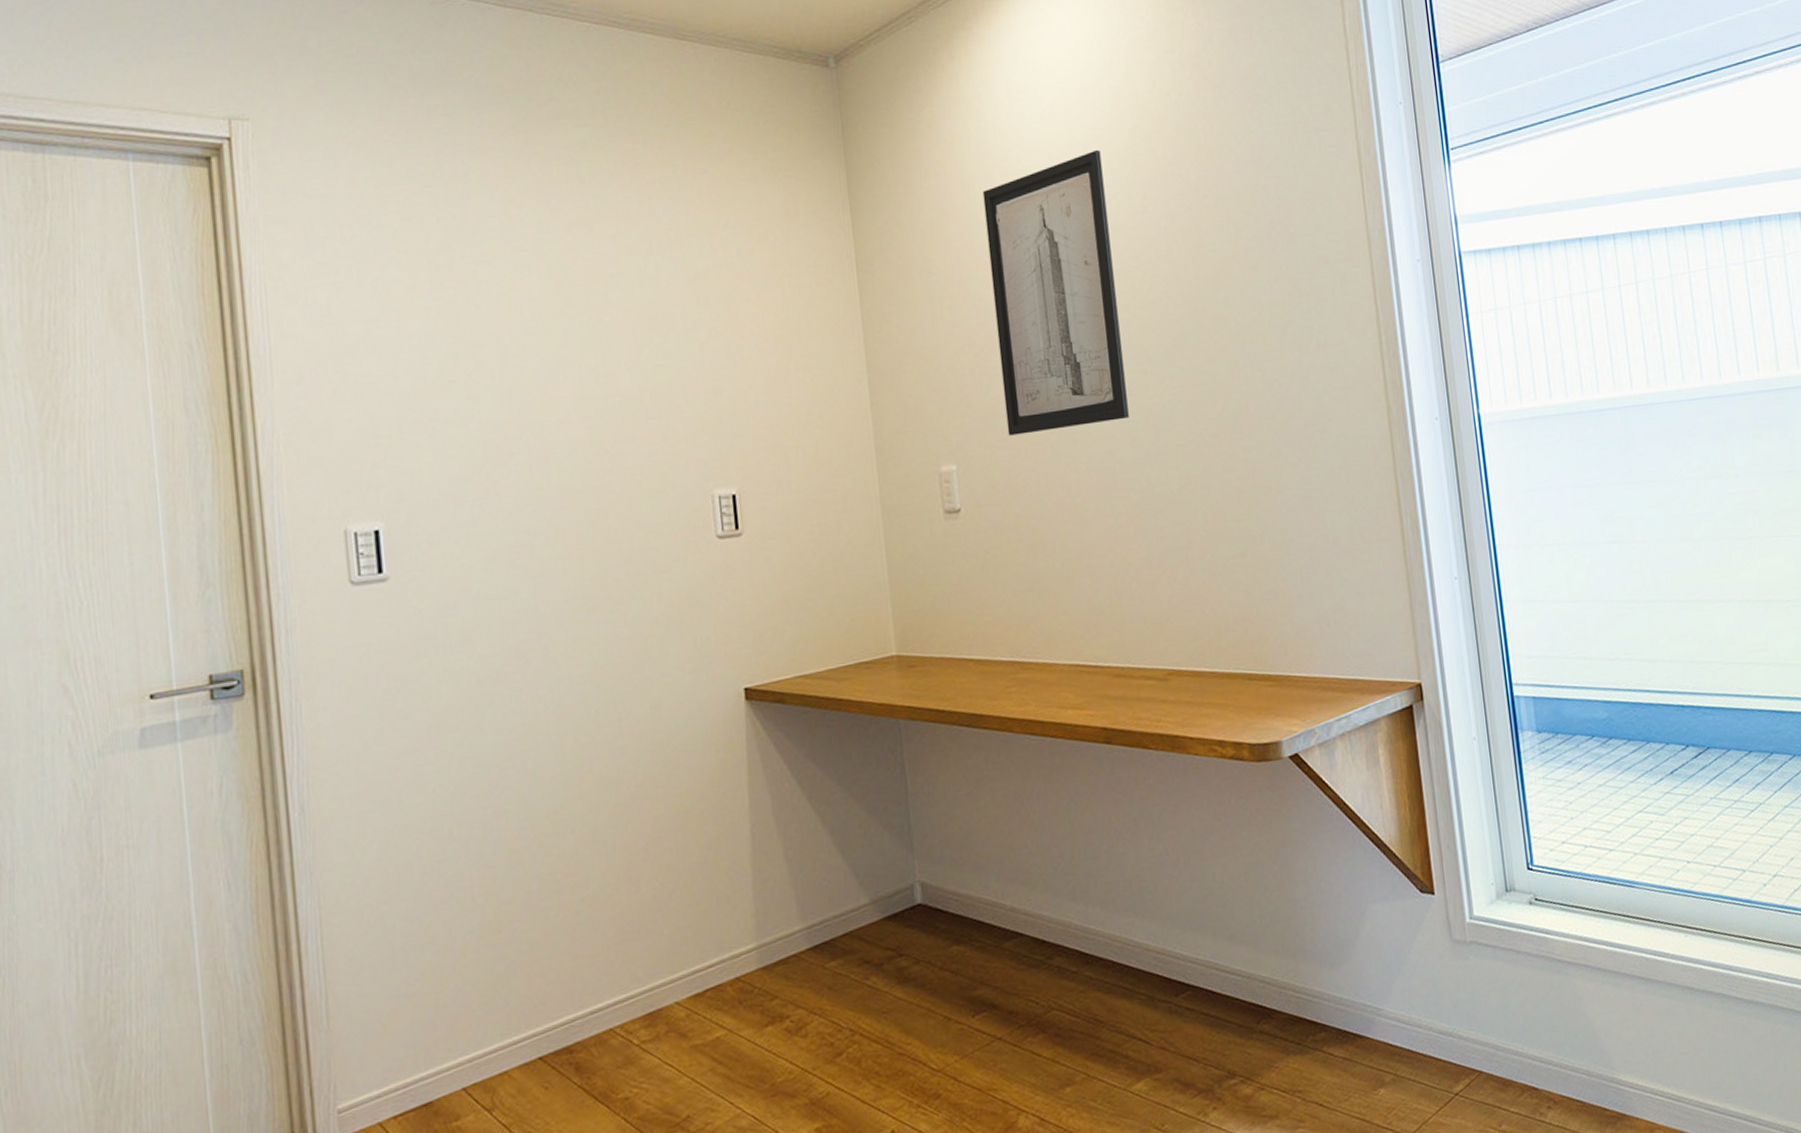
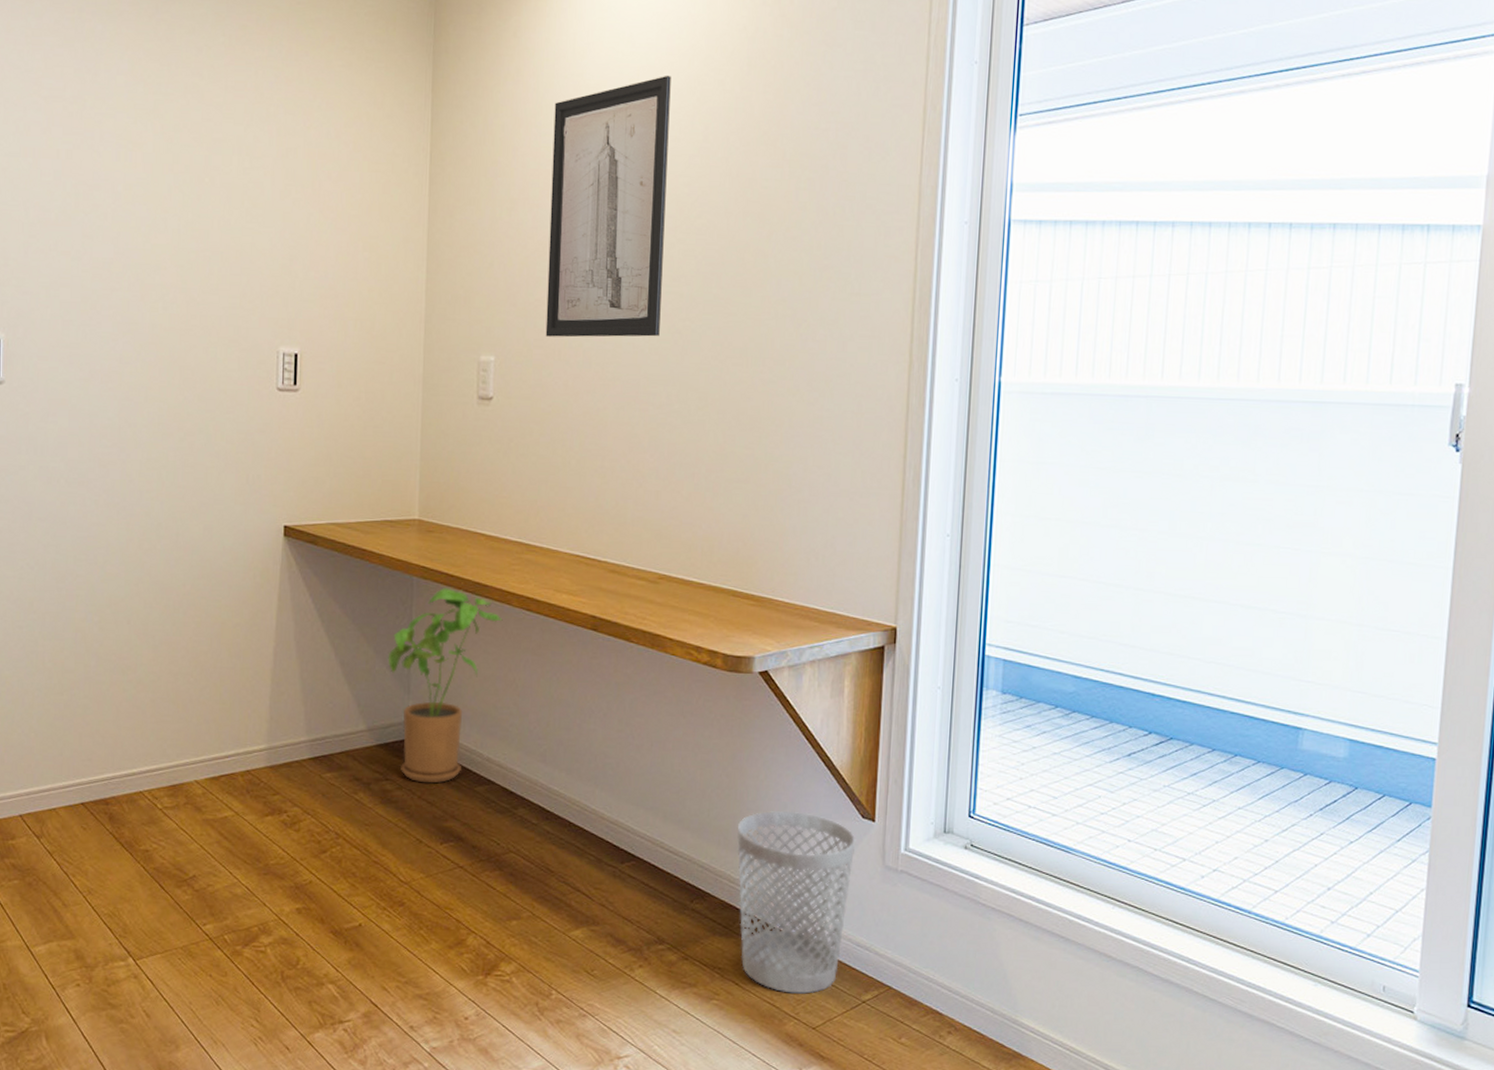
house plant: none [883,725,1006,951] -> present [387,588,503,784]
wastebasket: none [1294,898,1424,1103] -> present [737,810,855,994]

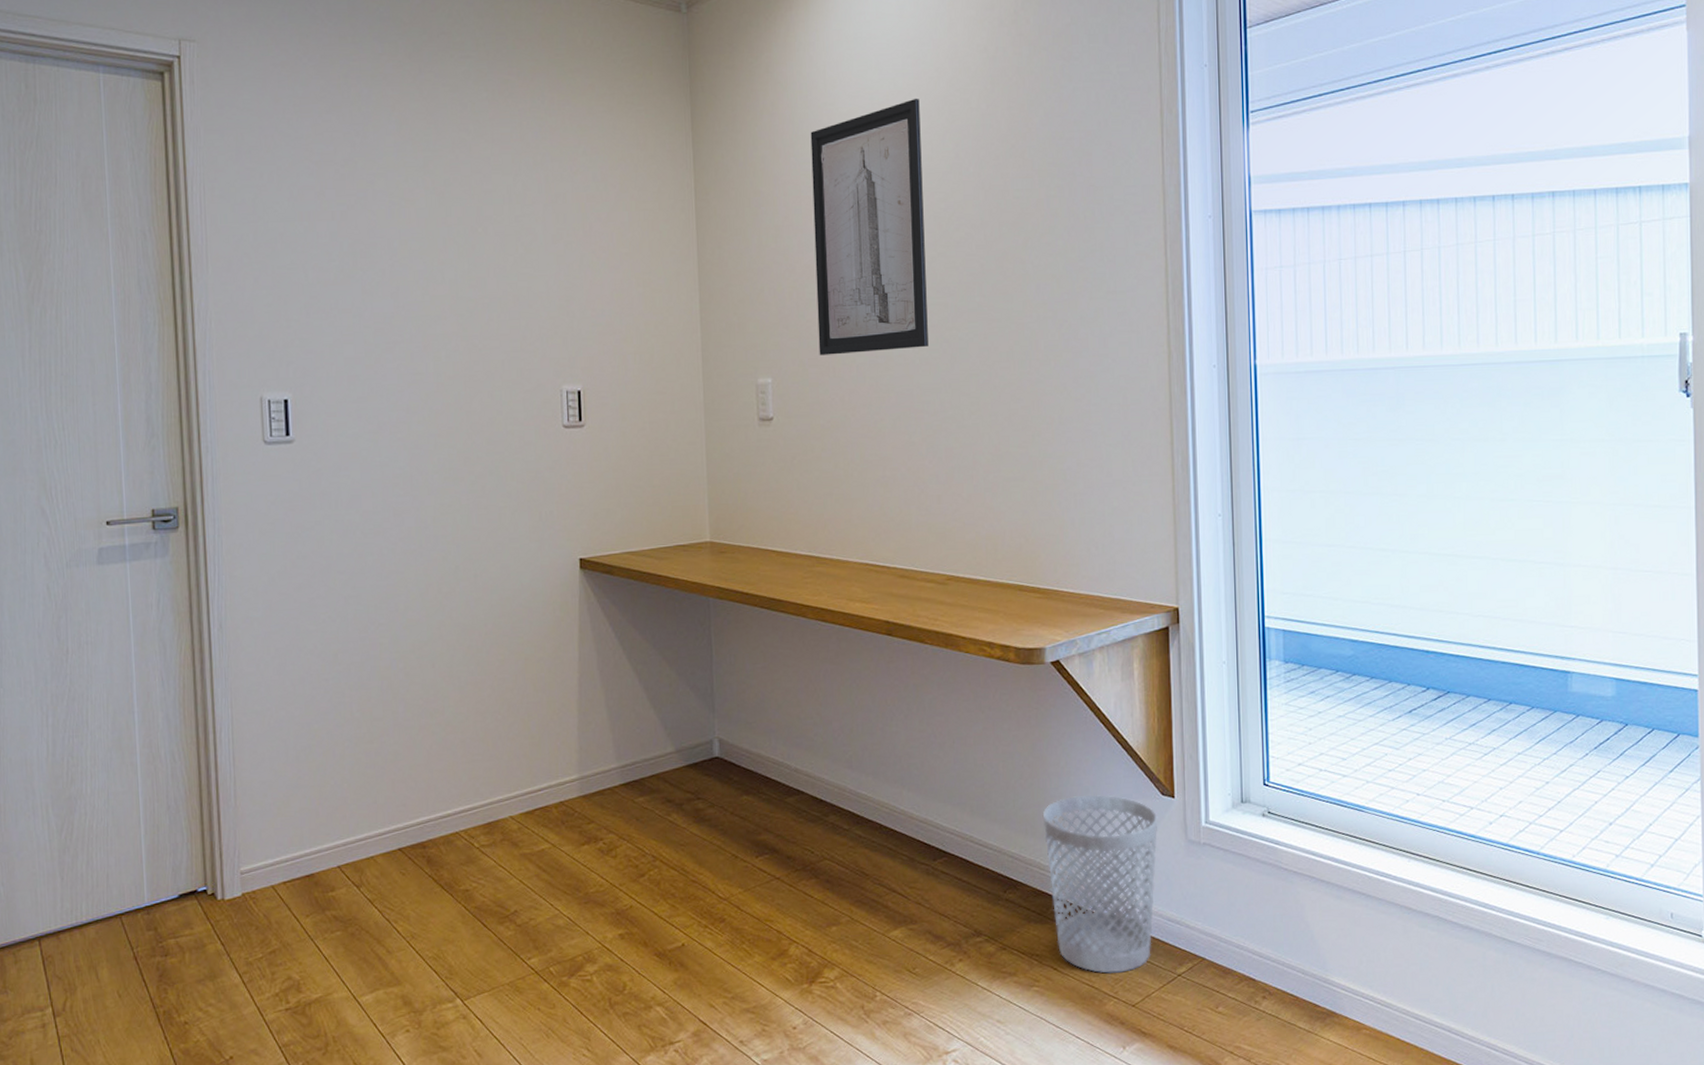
house plant: present [387,588,503,784] -> none [690,606,800,799]

